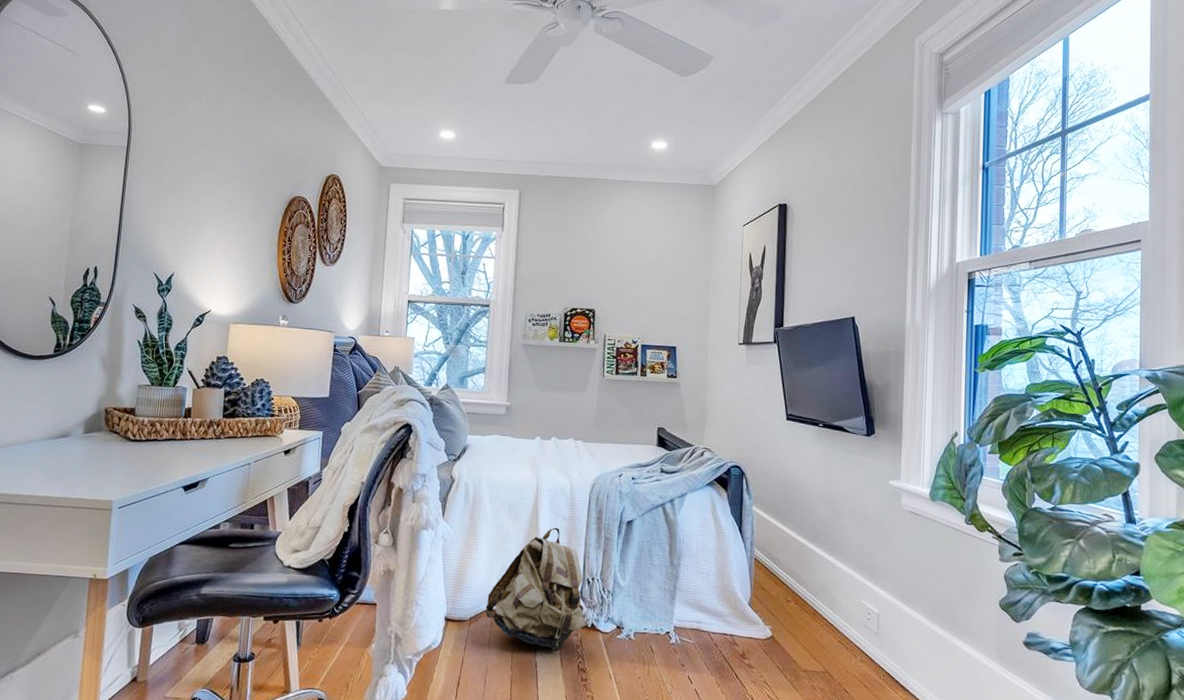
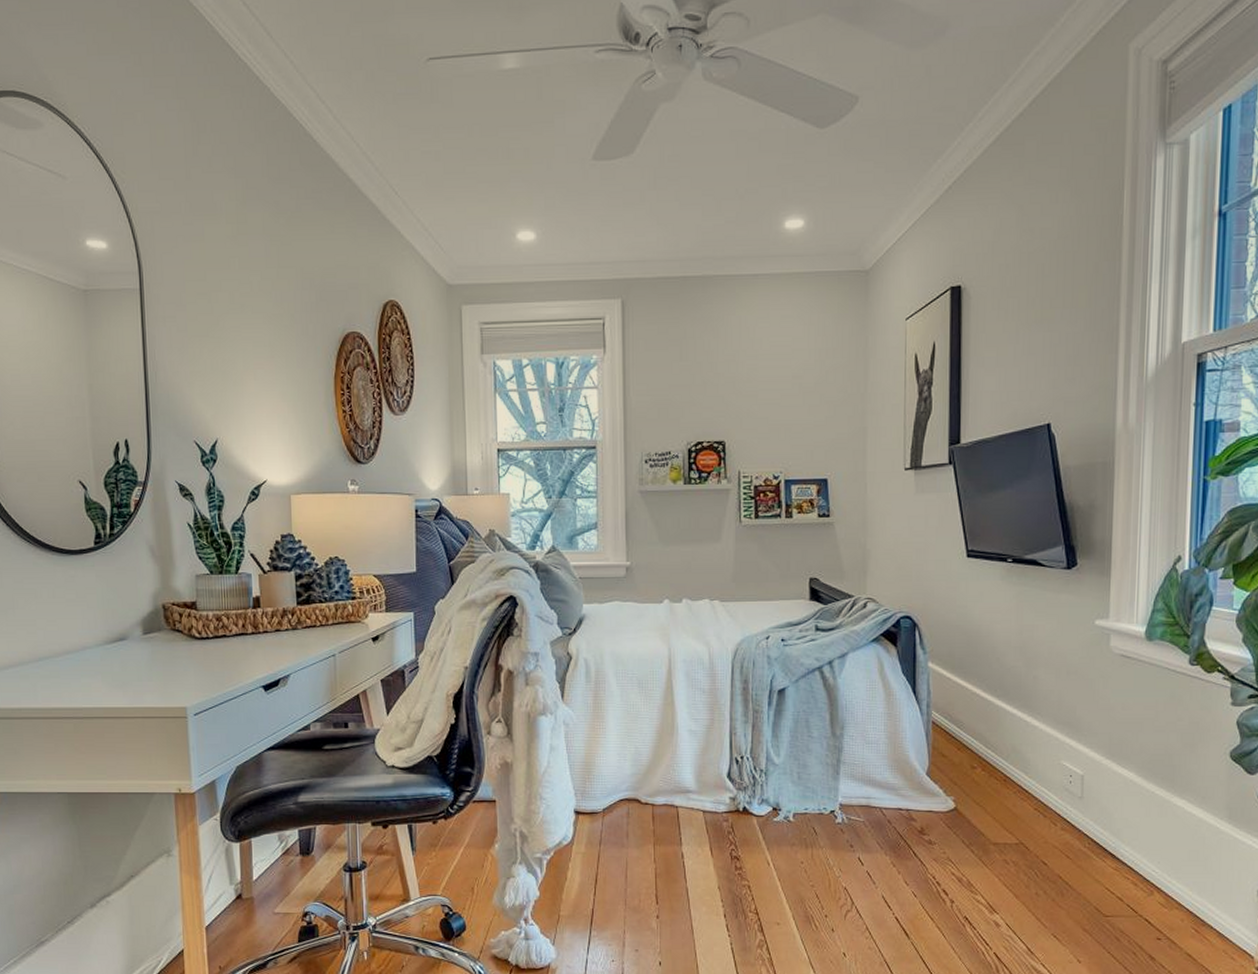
backpack: present [485,527,584,652] -> none [620,702,735,840]

